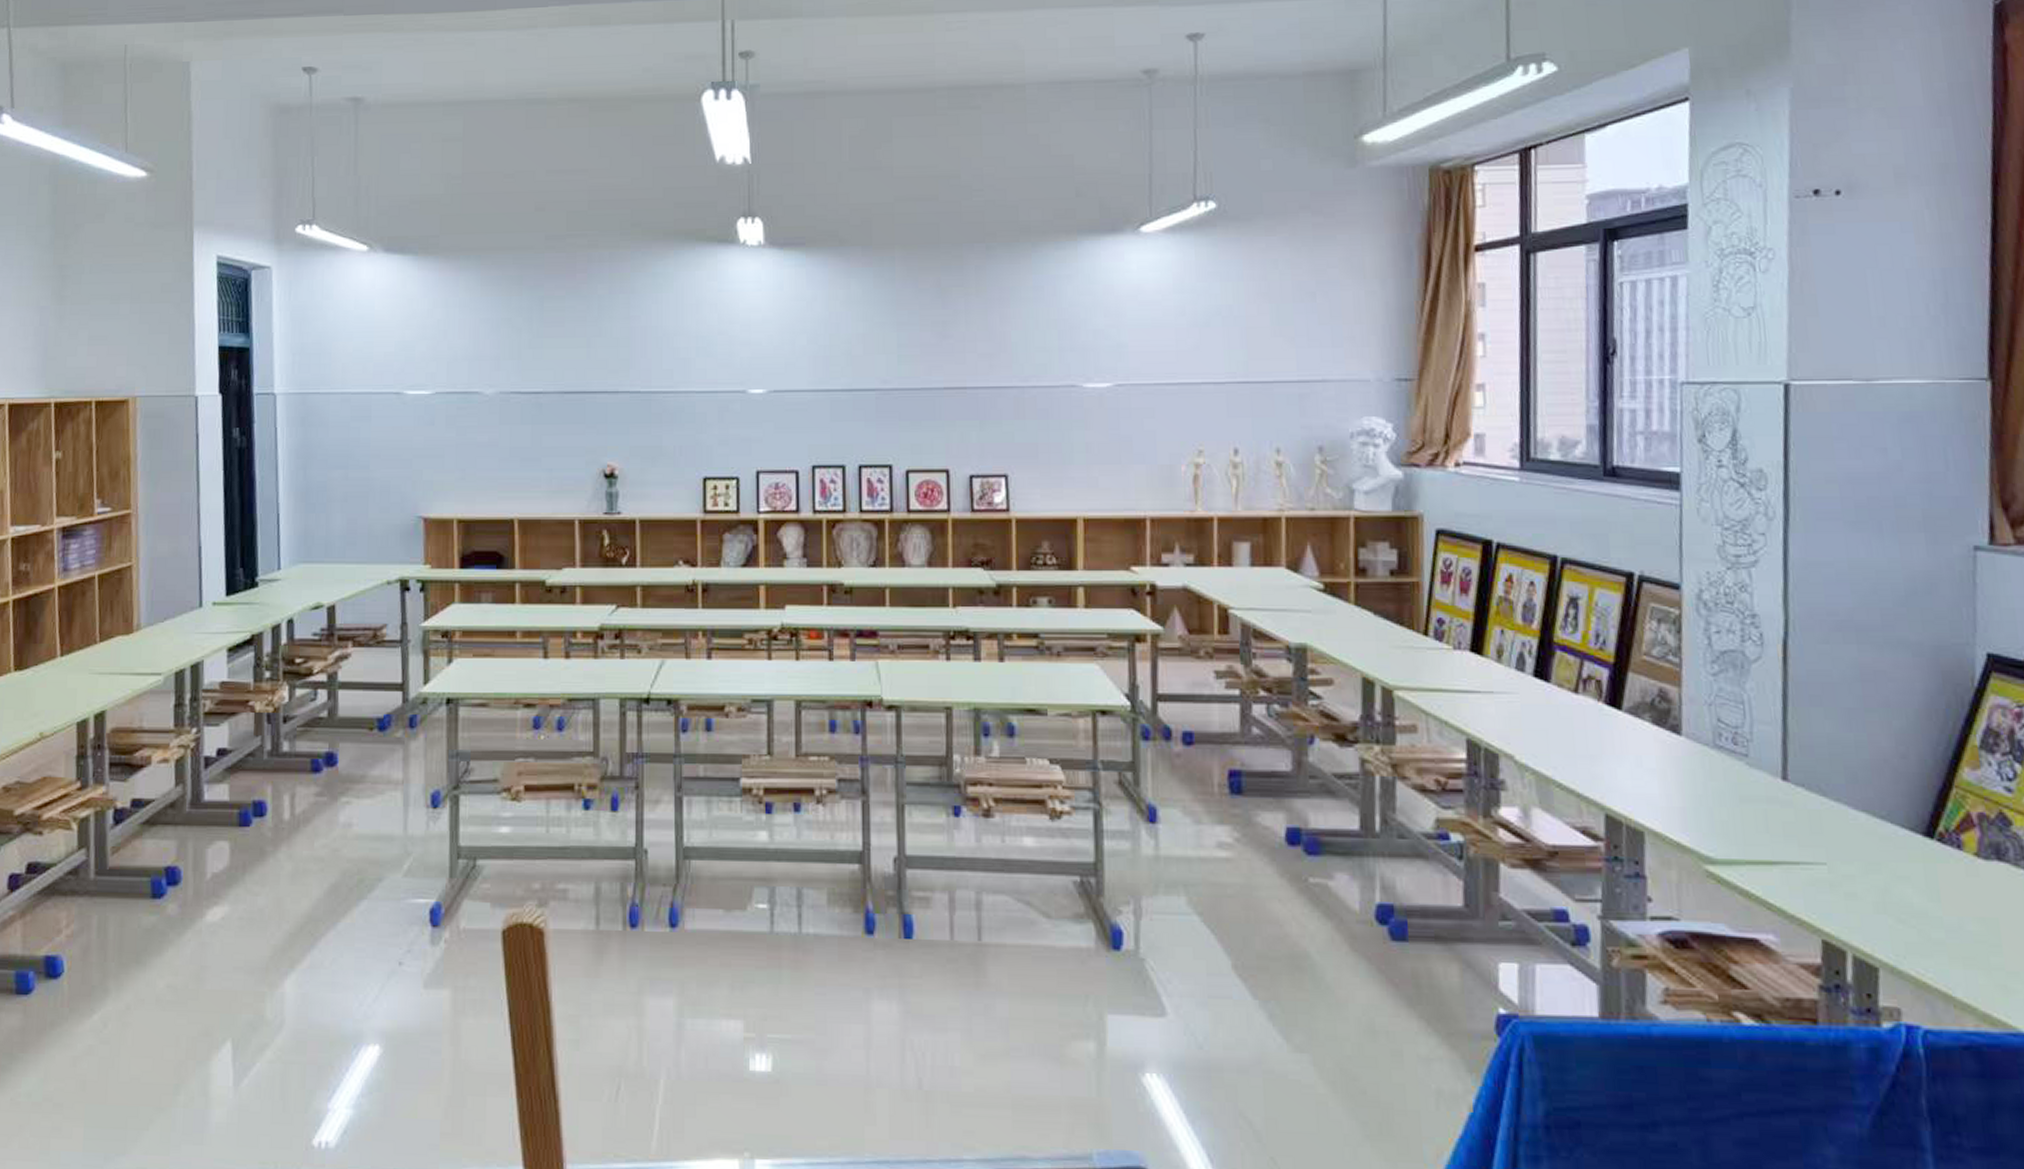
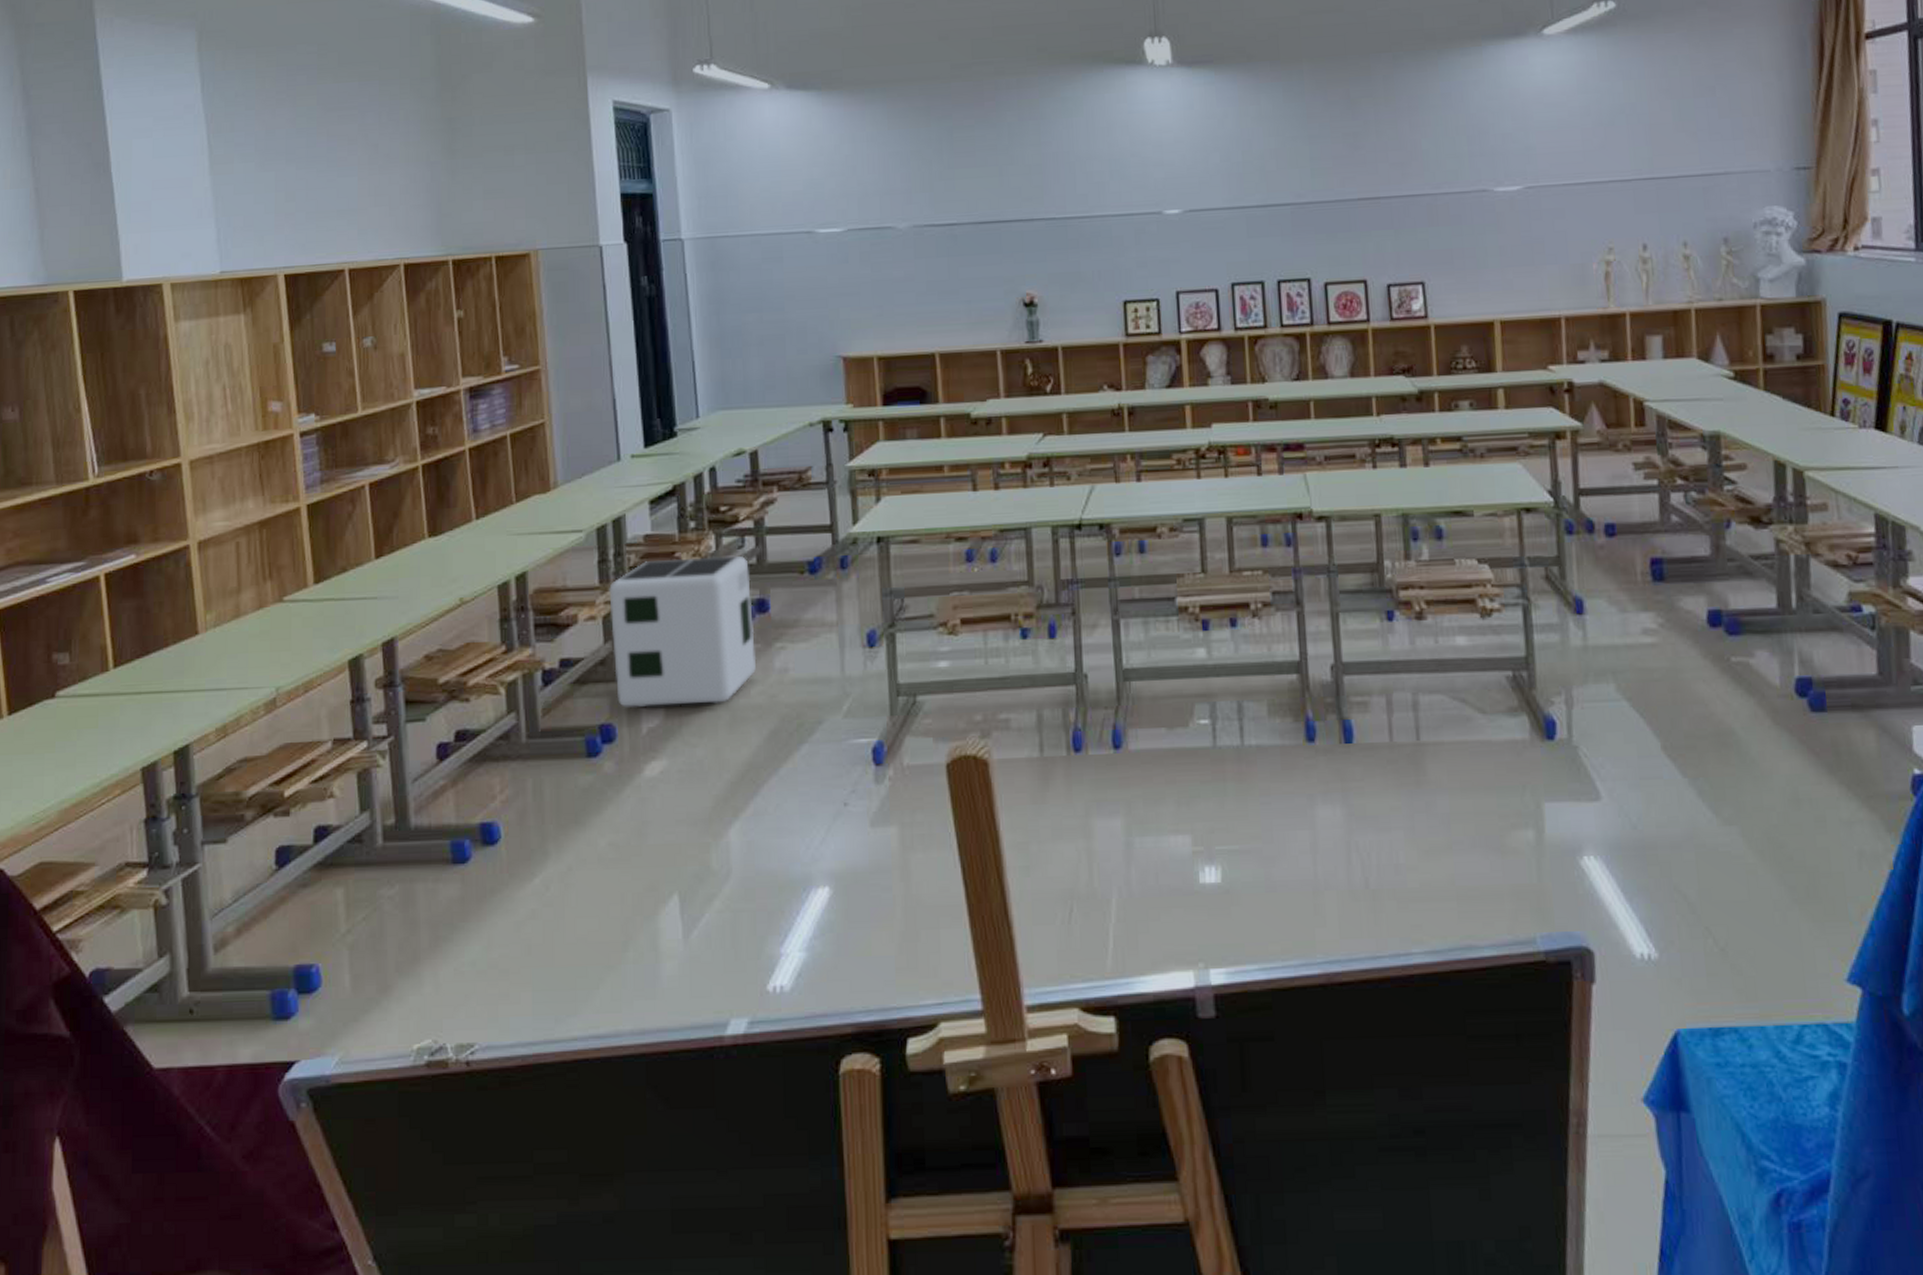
air purifier: none [183,708,322,853] -> present [609,555,757,707]

